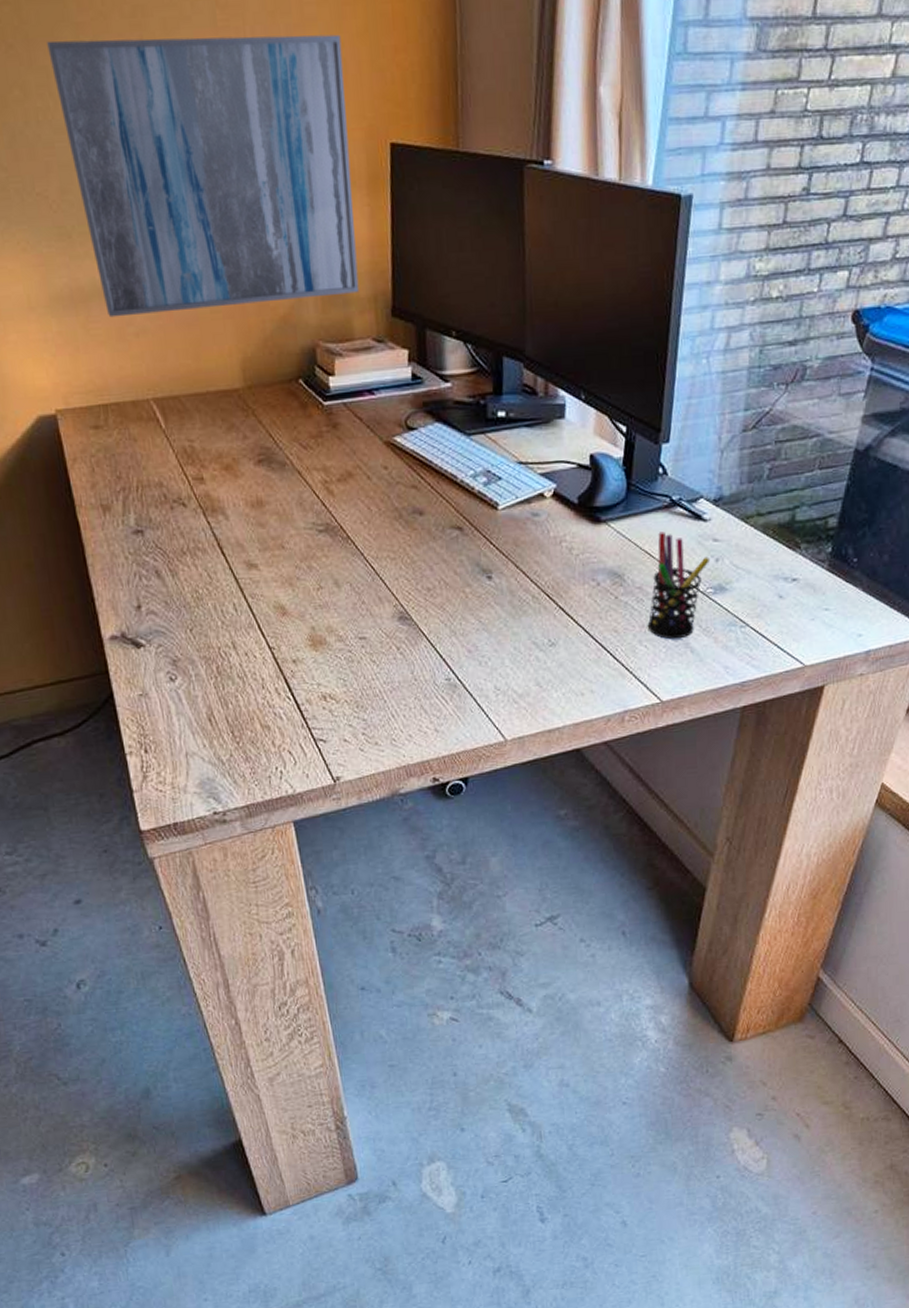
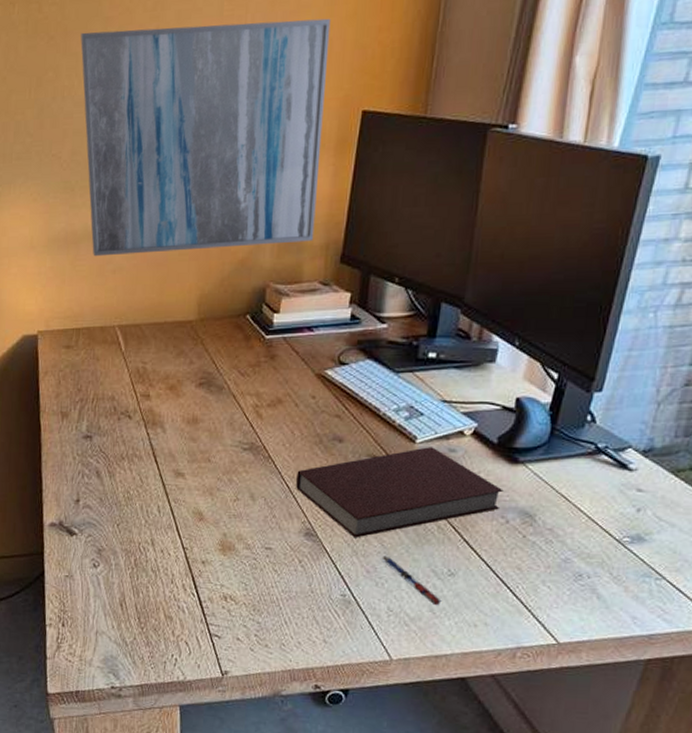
notebook: none [380,512,590,617] -> present [296,447,504,538]
pen: none [480,632,547,679] -> present [380,555,442,606]
pen holder: present [647,531,711,640] -> none [553,477,632,584]

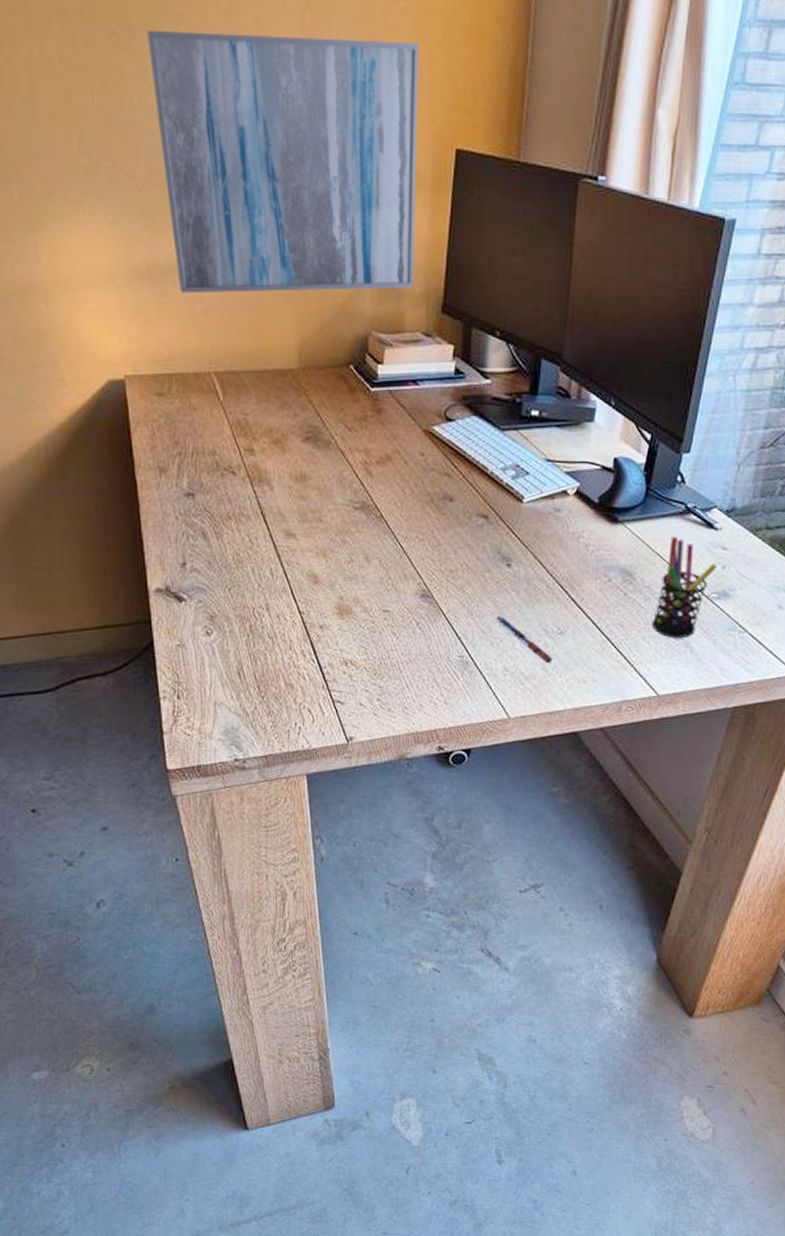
notebook: present [296,447,504,538] -> none [410,506,605,599]
pen holder: none [553,477,632,584] -> present [651,536,718,638]

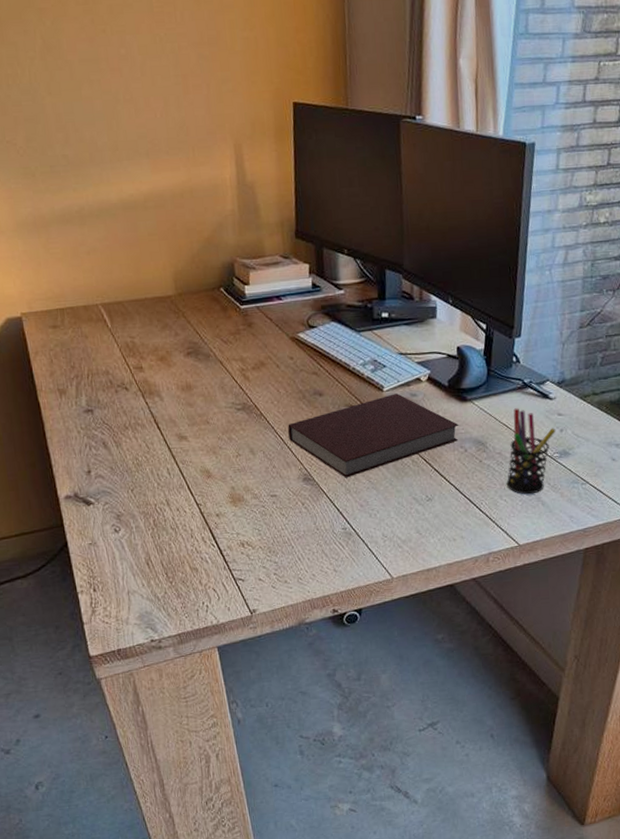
wall art: present [147,30,419,294] -> none [16,18,269,239]
notebook: none [410,506,605,599] -> present [288,393,459,478]
pen: present [494,616,553,664] -> none [370,490,425,527]

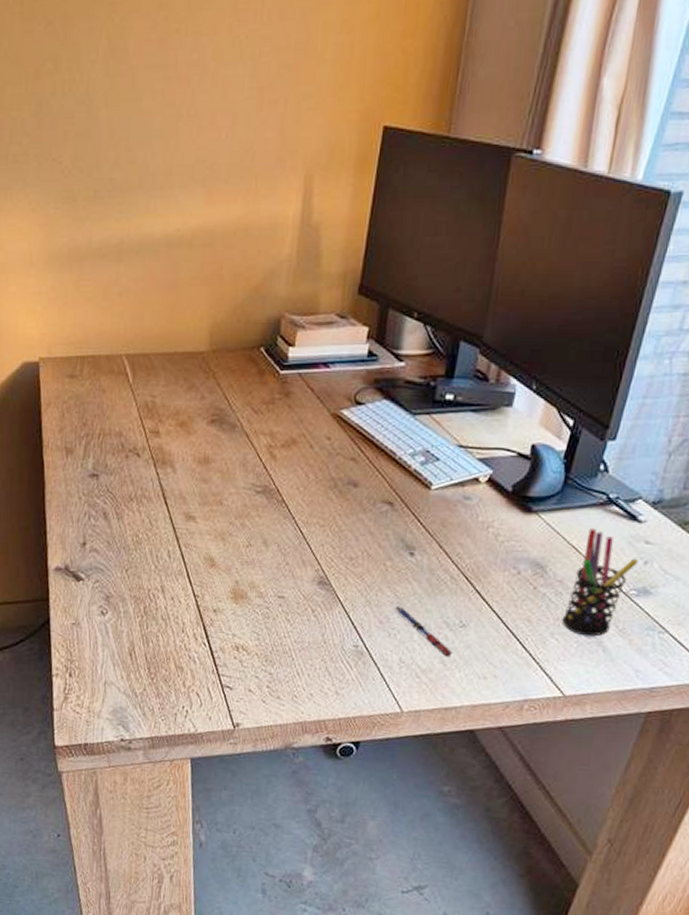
notebook: present [288,393,459,478] -> none [310,494,516,588]
pen: none [370,490,425,527] -> present [393,606,453,658]

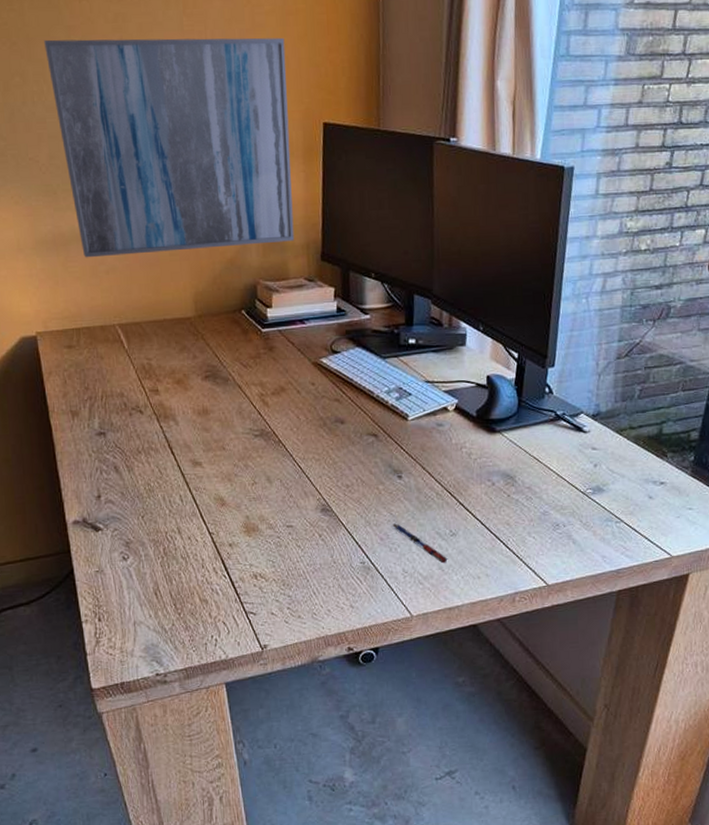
wall art: none [82,18,352,277] -> present [44,37,295,258]
pen holder: present [562,528,639,637] -> none [535,441,590,532]

